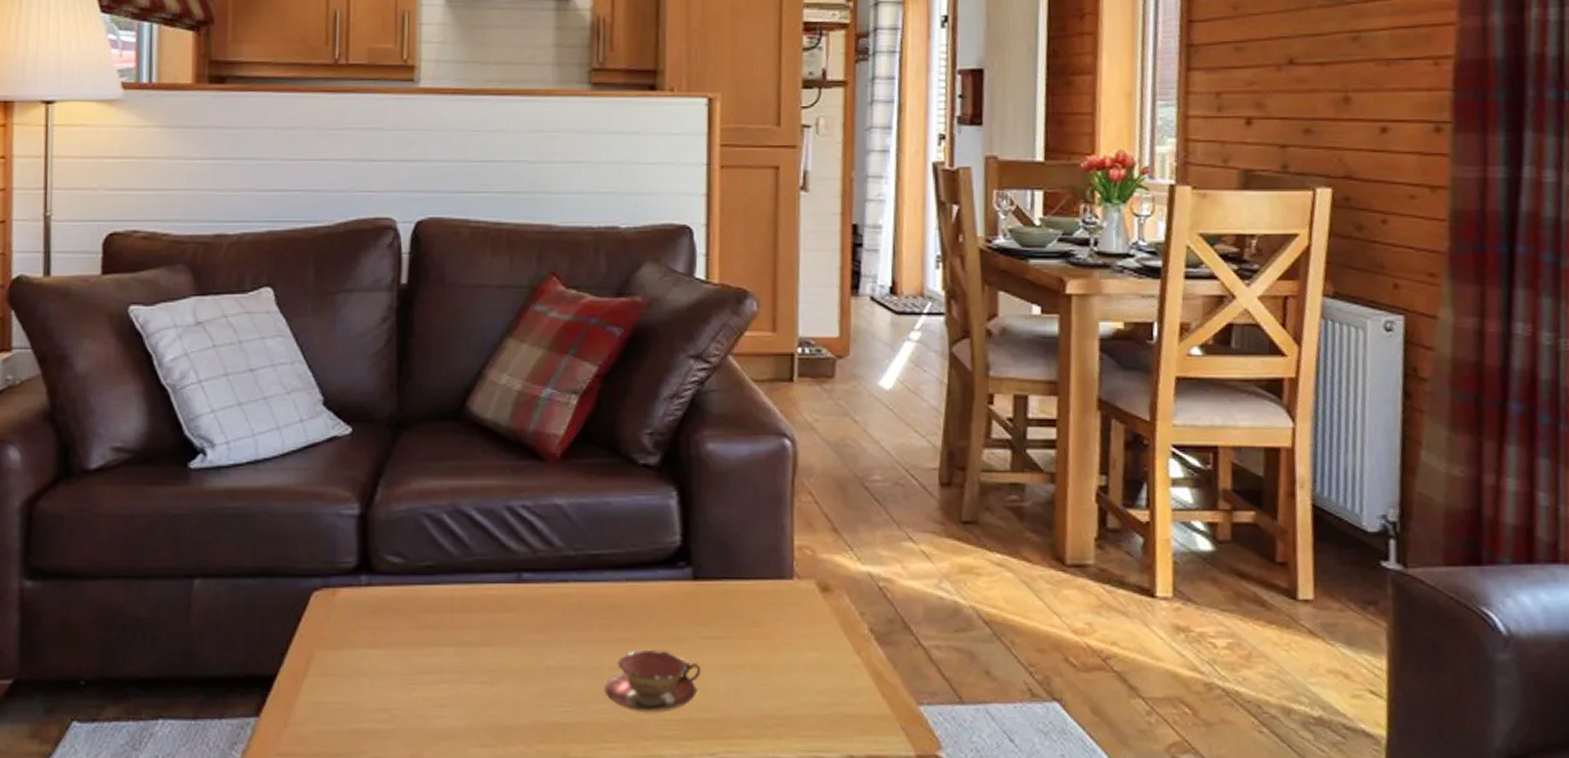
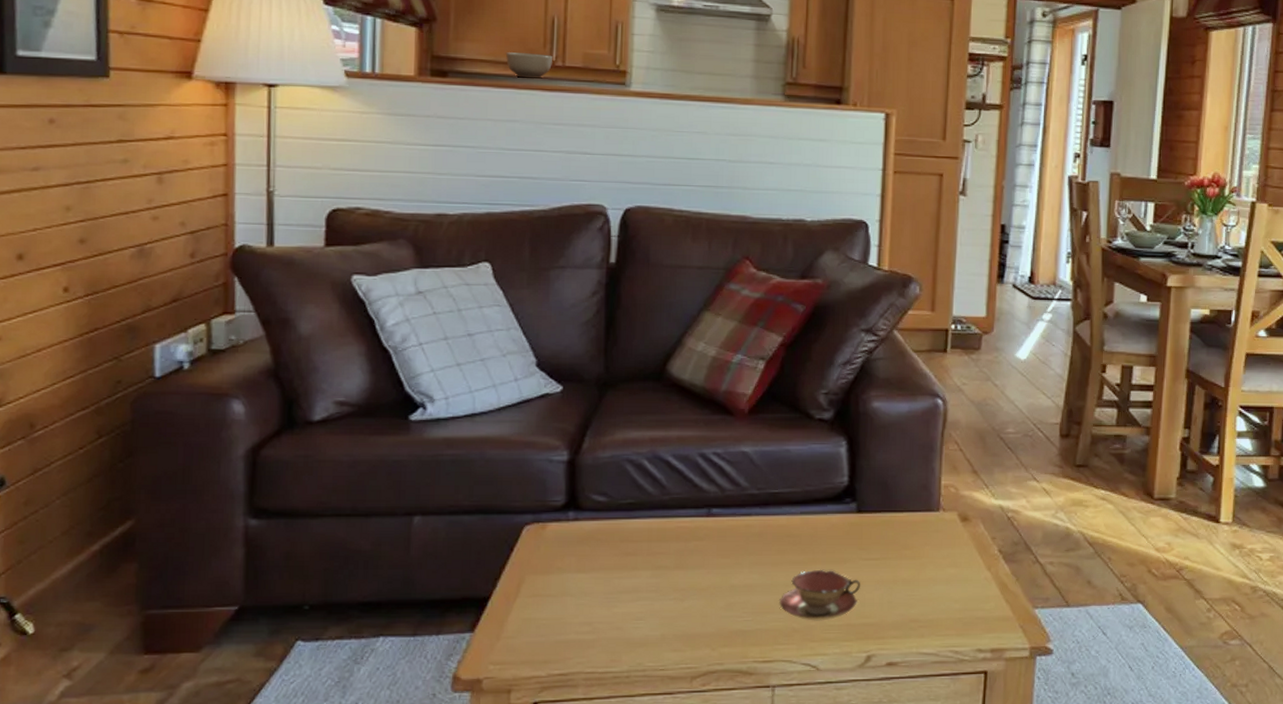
bowl: none [285,52,336,80] -> present [505,52,554,78]

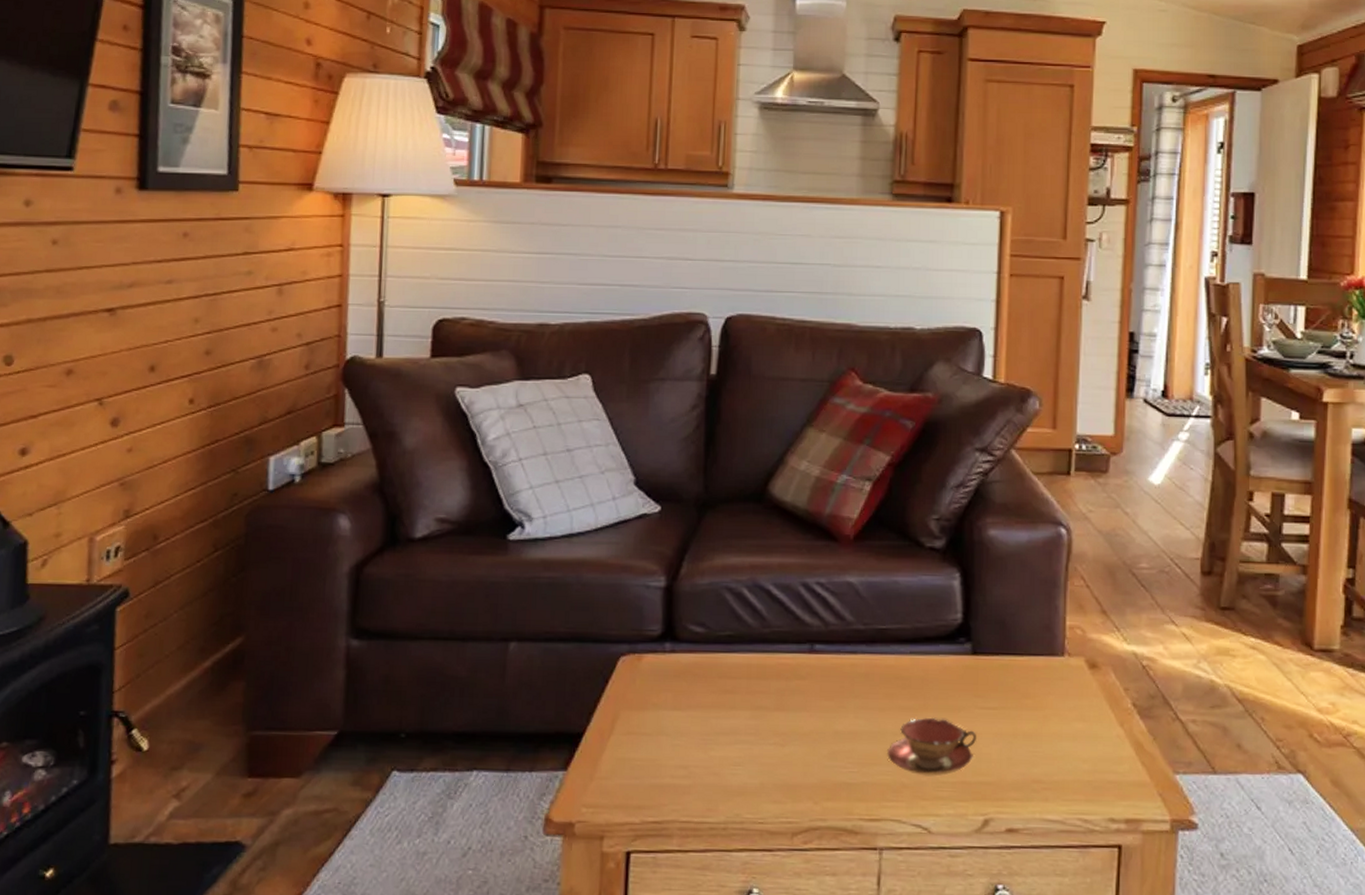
bowl: present [505,52,554,78] -> none [608,156,656,182]

